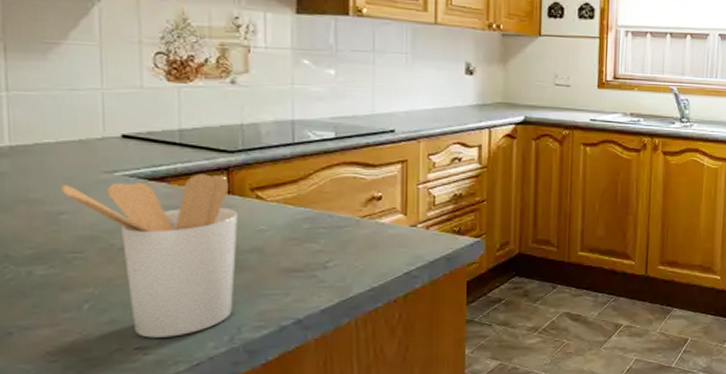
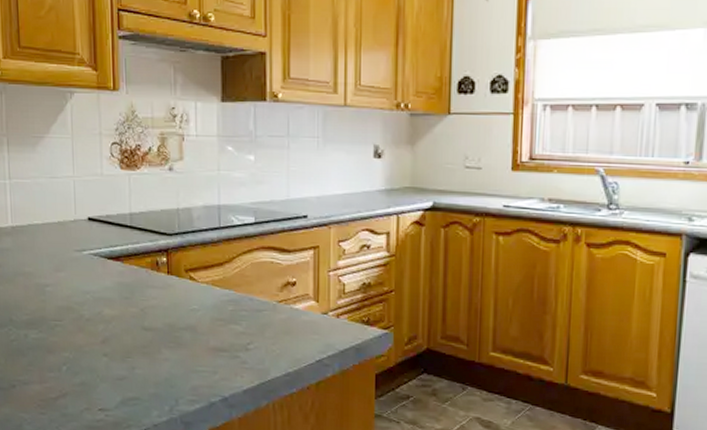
utensil holder: present [61,174,238,338] -> none [46,254,175,403]

